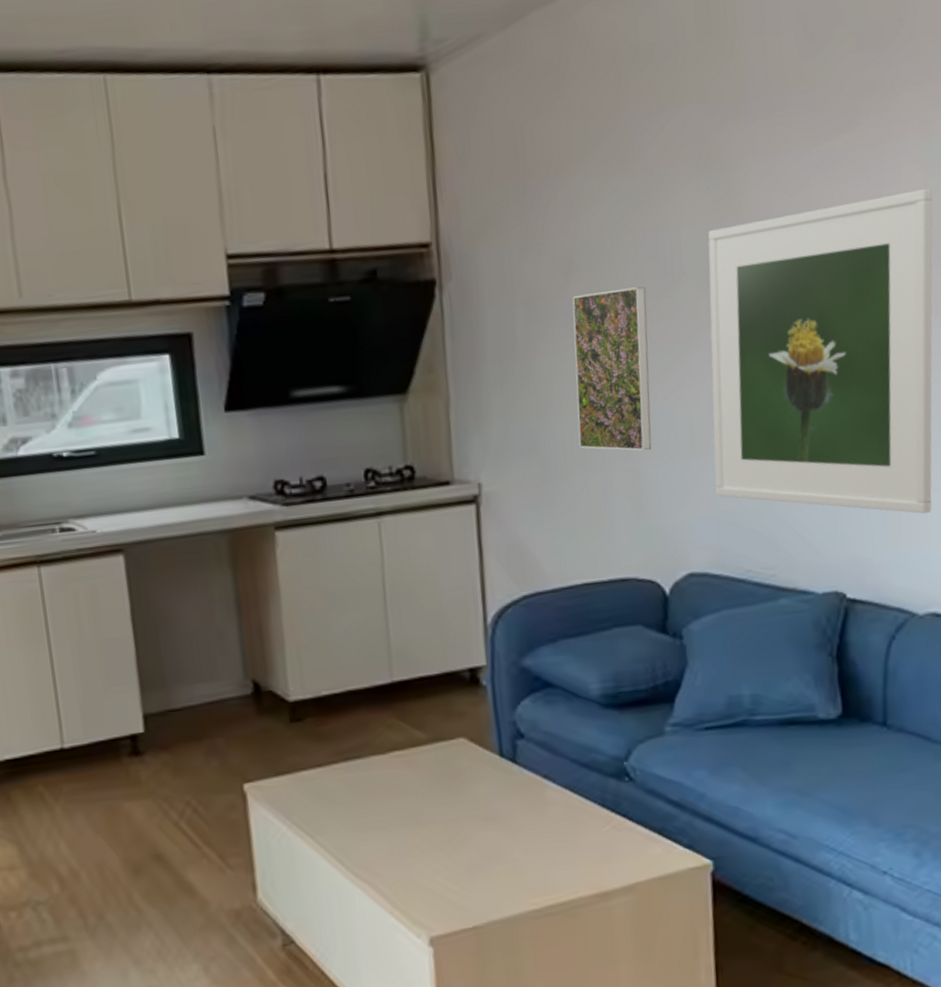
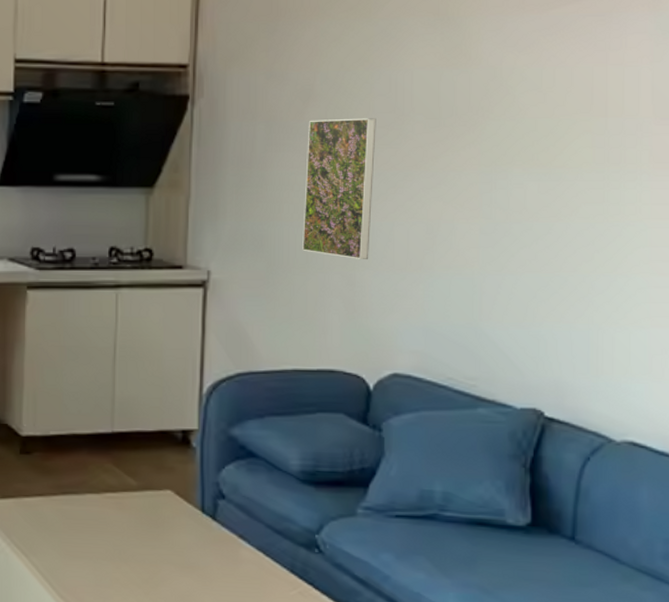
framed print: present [708,189,933,514] -> none [425,57,657,348]

